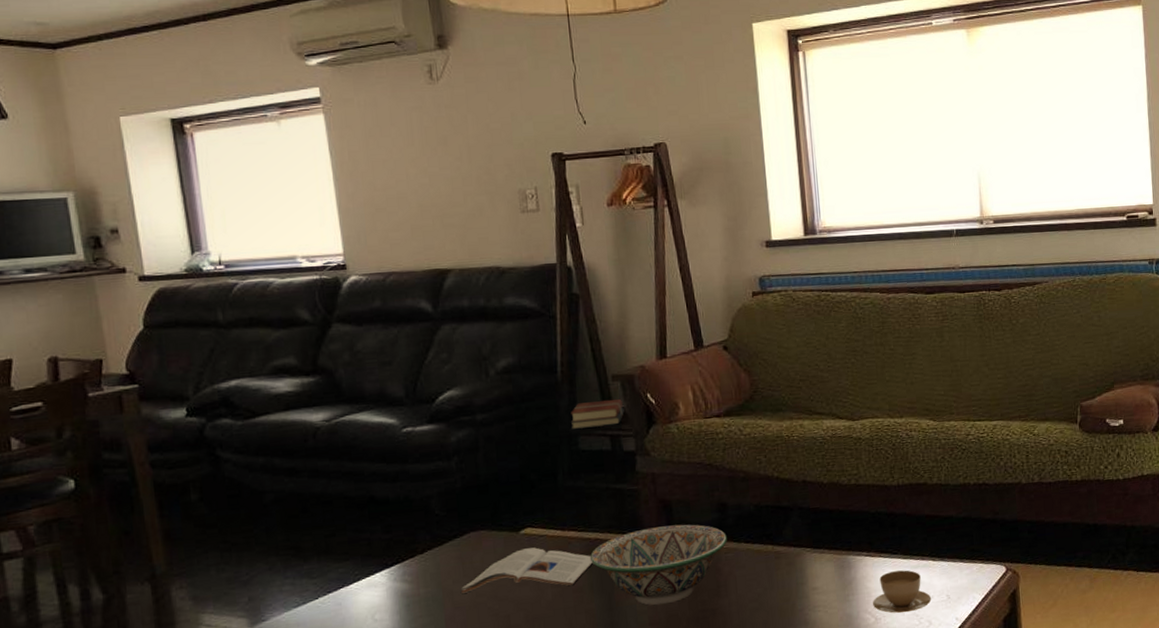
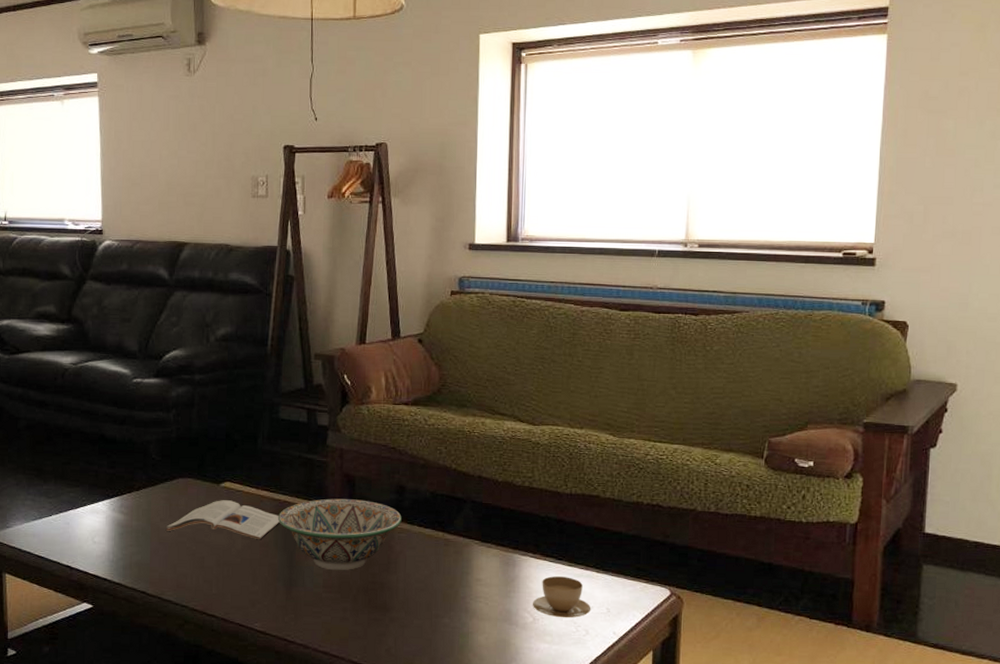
books: present [570,398,624,429] -> none [274,375,322,400]

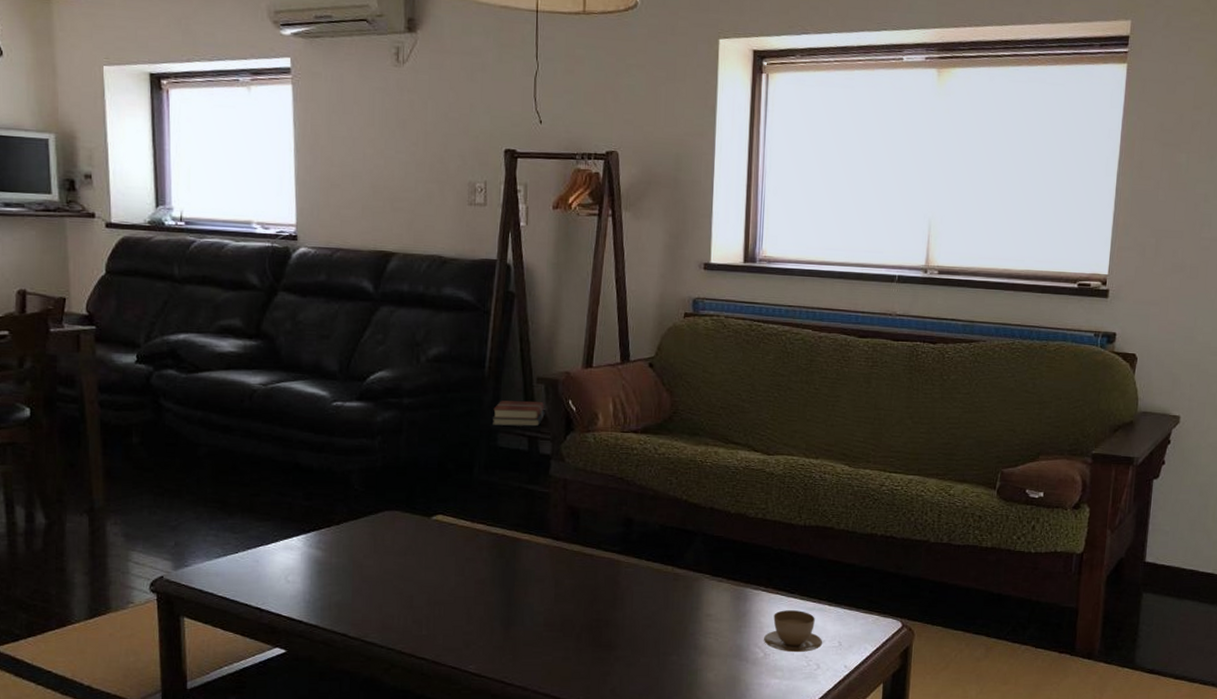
magazine: present [166,500,280,540] -> none [371,534,497,577]
books: none [274,375,322,400] -> present [491,400,545,427]
decorative bowl: present [277,498,402,571] -> none [495,532,629,608]

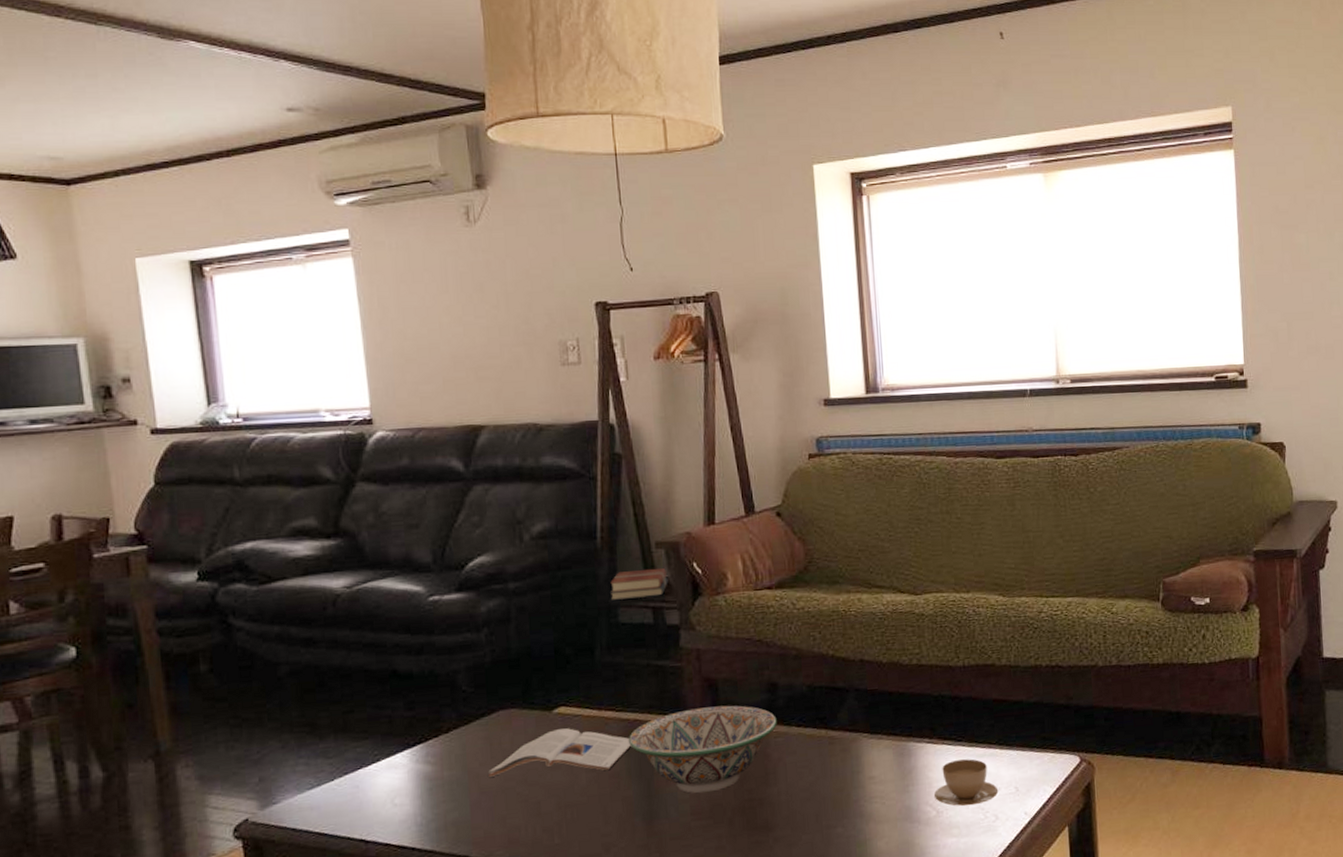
magazine: none [371,534,497,577] -> present [488,728,631,777]
decorative bowl: none [495,532,629,608] -> present [628,705,777,794]

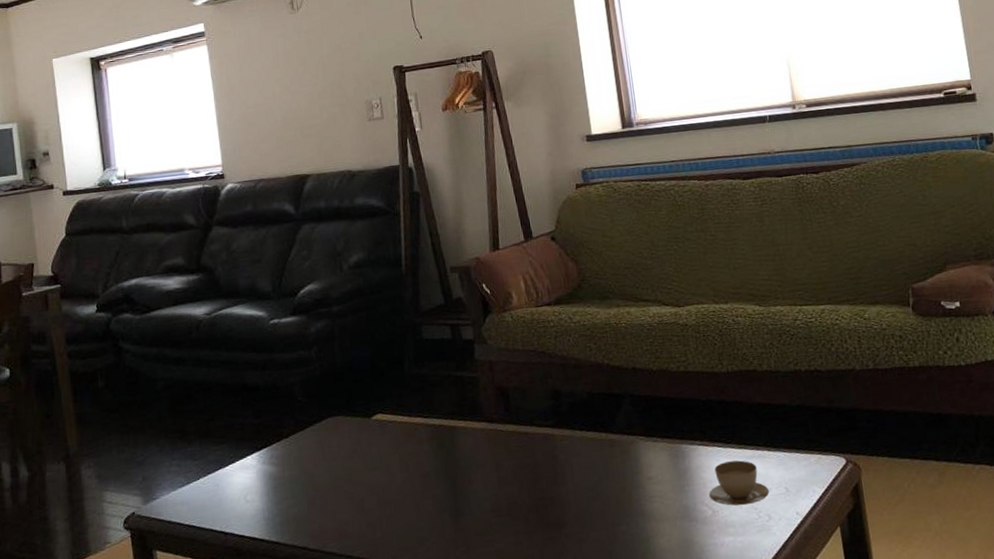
magazine: present [488,728,631,777] -> none [321,433,437,477]
books: present [609,567,668,600] -> none [414,289,463,319]
decorative bowl: present [628,705,777,794] -> none [434,411,562,492]

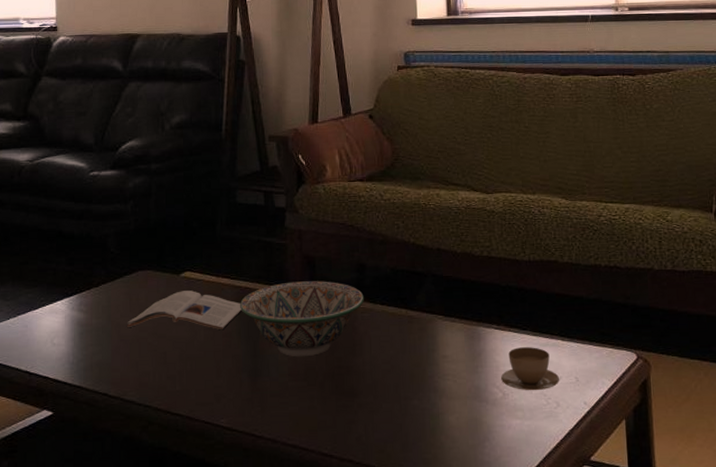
magazine: none [321,433,437,477] -> present [127,290,241,330]
decorative bowl: none [434,411,562,492] -> present [239,281,364,357]

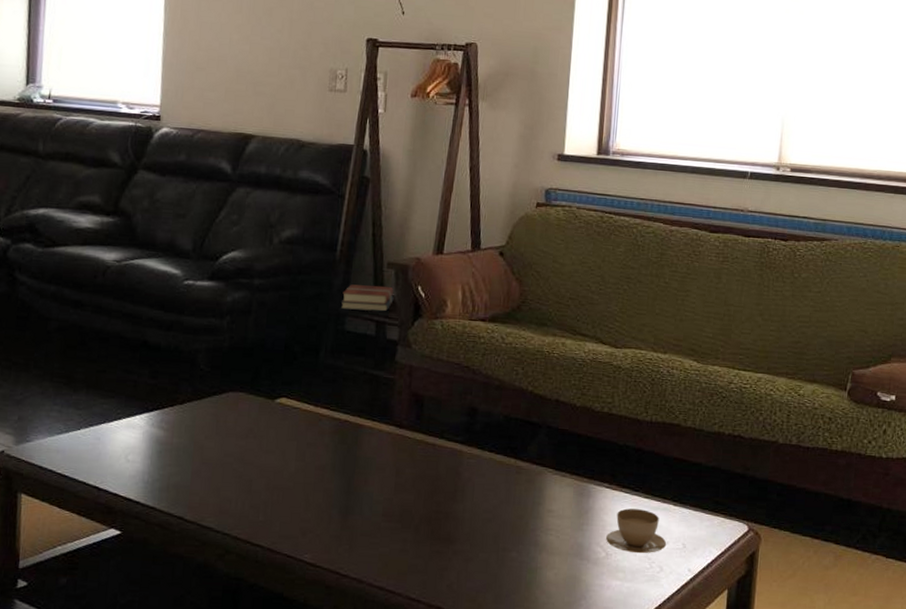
magazine: present [127,290,241,330] -> none [211,417,339,463]
books: none [230,157,278,183] -> present [340,284,394,312]
decorative bowl: present [239,281,364,357] -> none [336,419,472,498]

